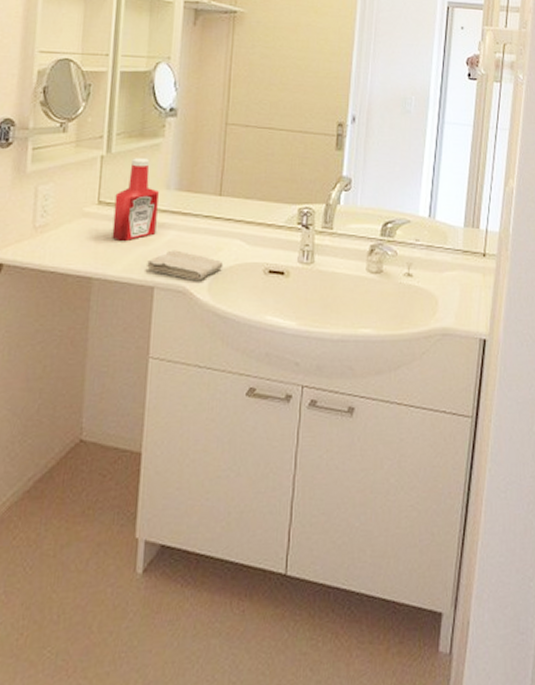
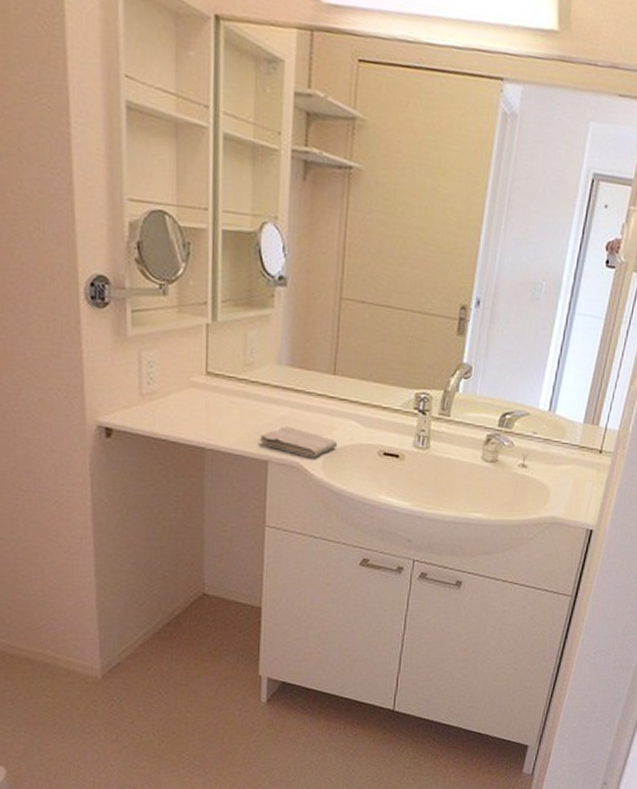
ketchup bottle: present [112,158,159,242] -> none [223,328,270,415]

